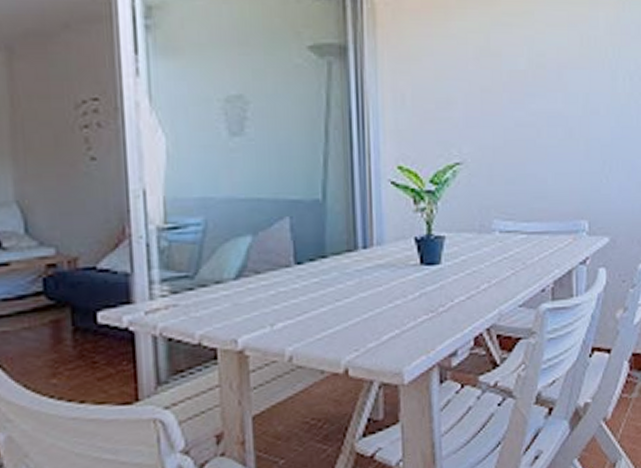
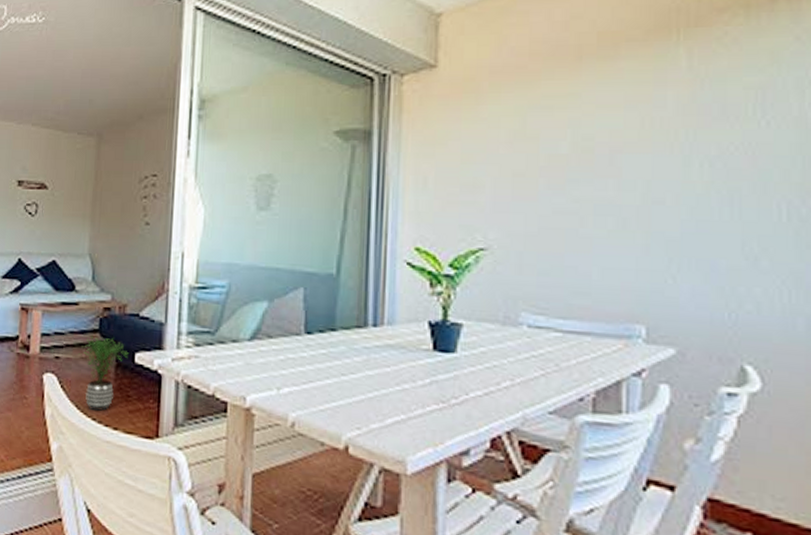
potted plant: none [19,300,88,388] -> present [79,336,128,412]

